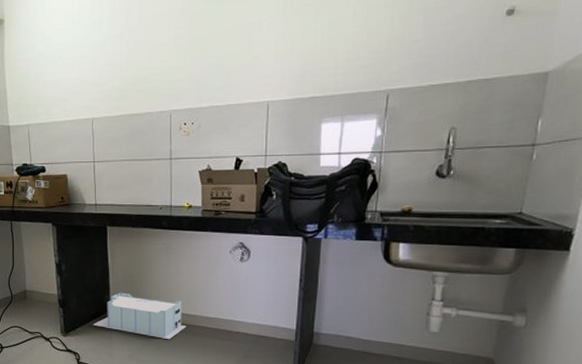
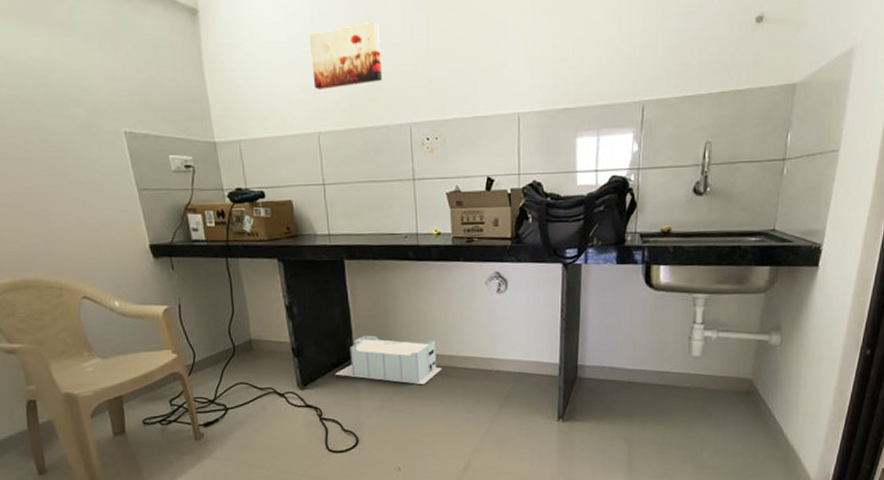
wall art: none [91,25,149,83] -> present [310,21,382,90]

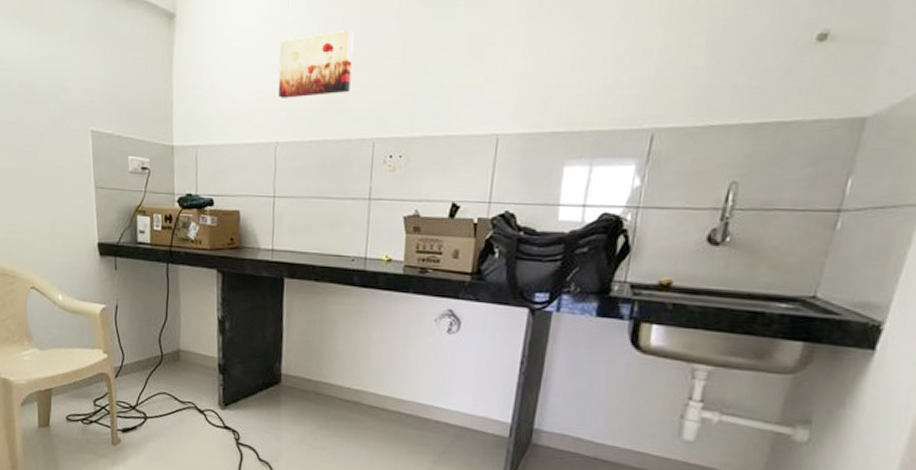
storage bin: present [335,335,442,385] -> none [259,360,374,425]

